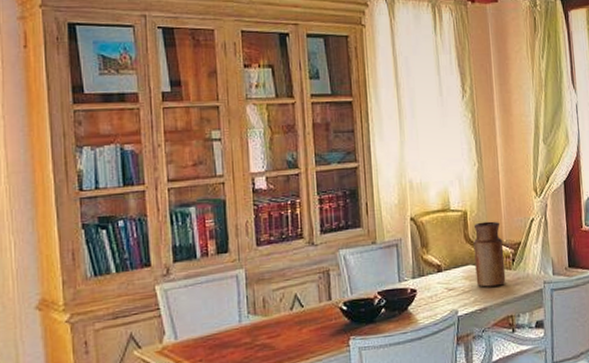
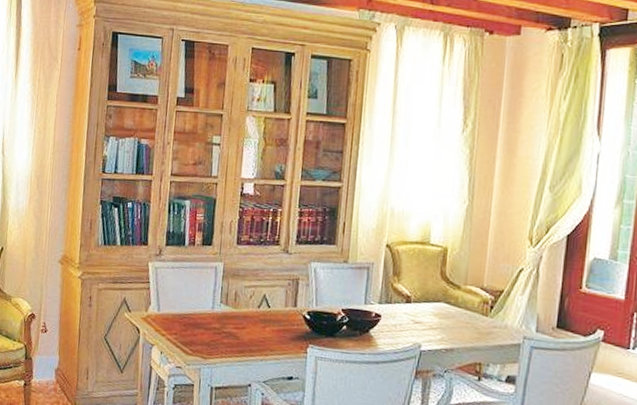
vase: present [473,221,506,287] -> none [446,261,484,331]

